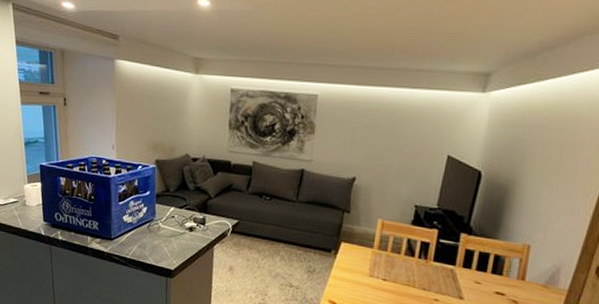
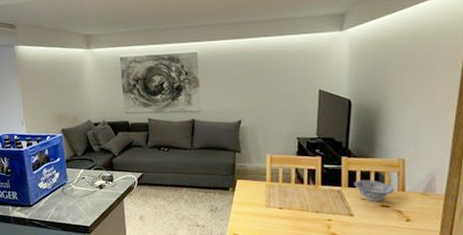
bowl: none [469,261,514,287] -> present [354,180,395,201]

